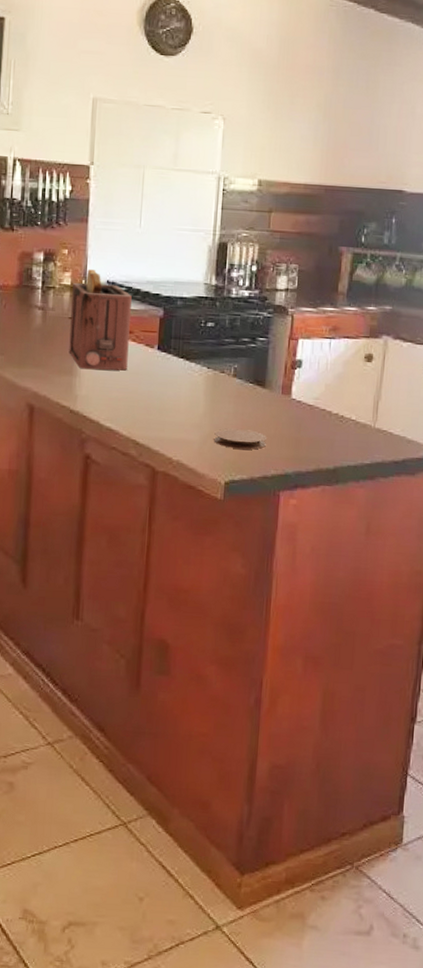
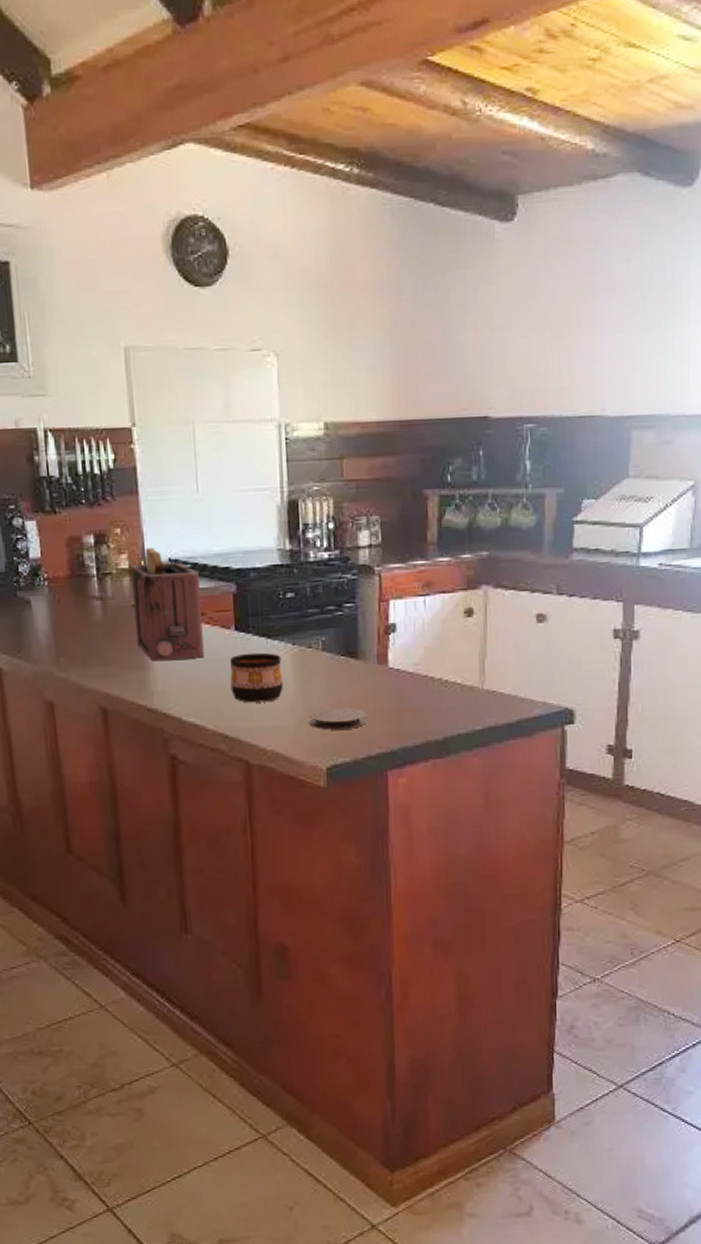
cup: none [147,371,196,417] -> present [230,652,283,703]

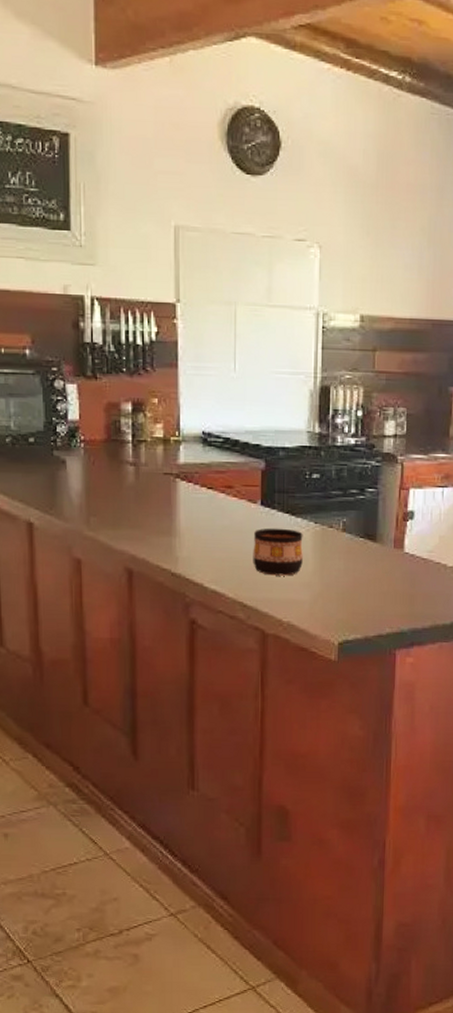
toaster: present [131,547,204,662] -> none [166,419,230,529]
coaster: present [309,707,367,730] -> none [325,586,380,608]

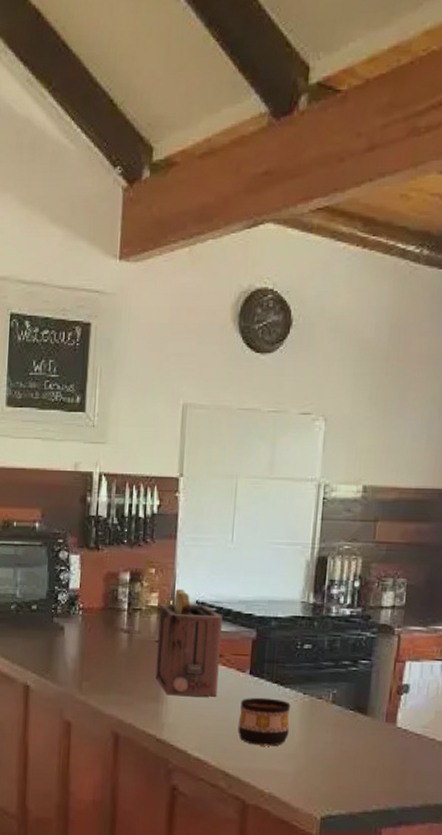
toaster: none [166,419,230,529] -> present [155,588,222,697]

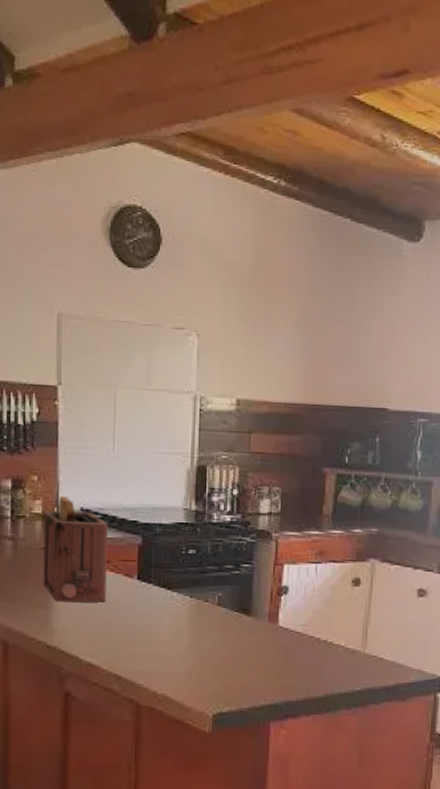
cup: present [238,697,291,747] -> none [128,601,179,649]

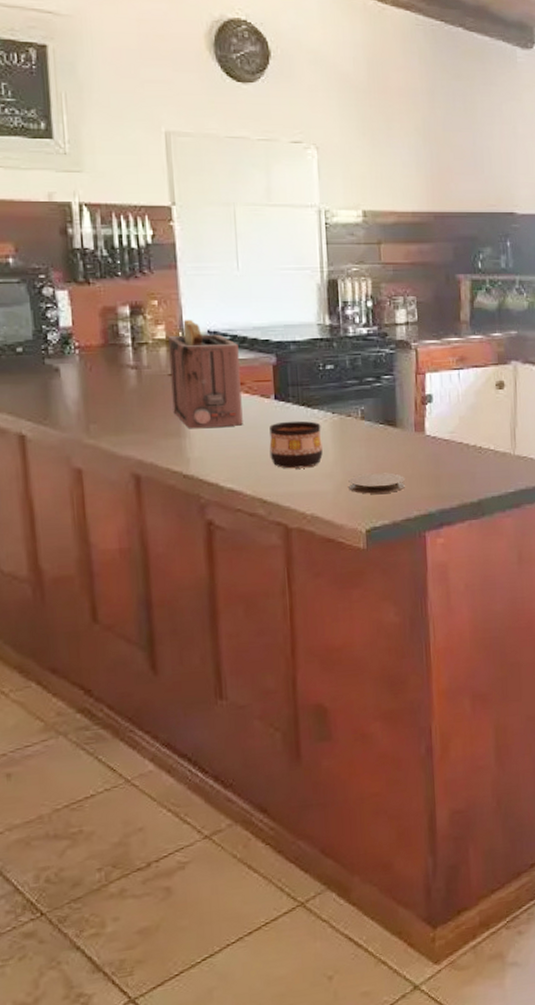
cup: none [128,601,179,649] -> present [269,420,323,469]
coaster: none [200,659,254,680] -> present [348,472,405,494]

